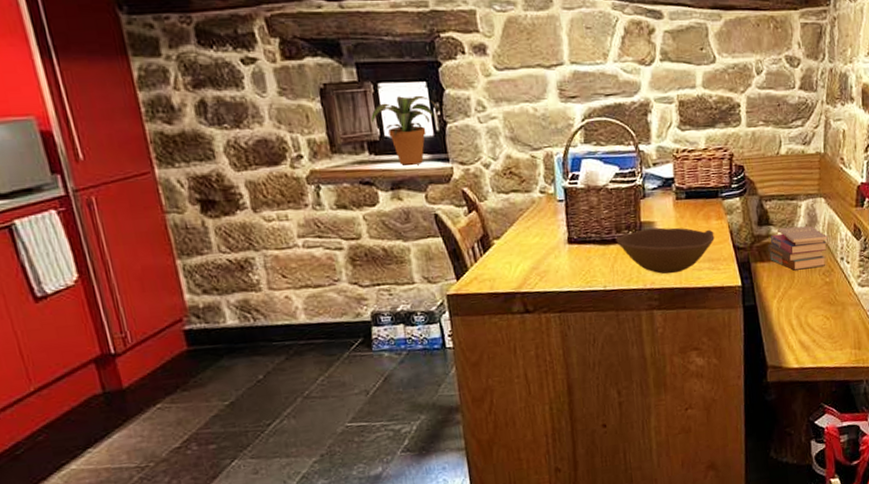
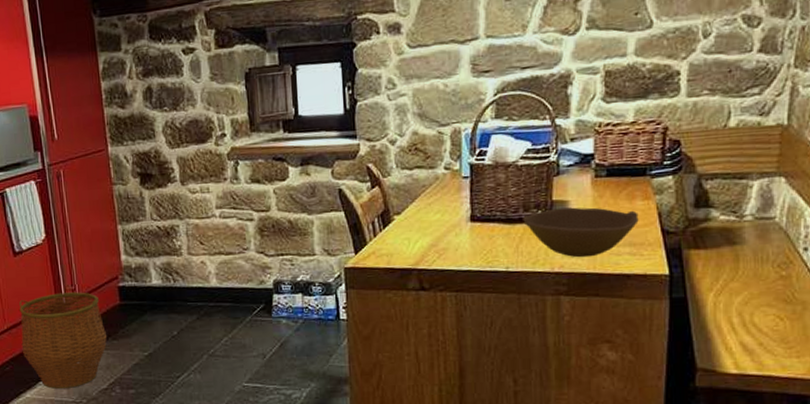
basket: none [48,339,175,455] -> present [19,292,108,389]
potted plant: present [371,95,440,165] -> none [288,75,351,142]
books: present [768,225,828,271] -> none [706,209,787,260]

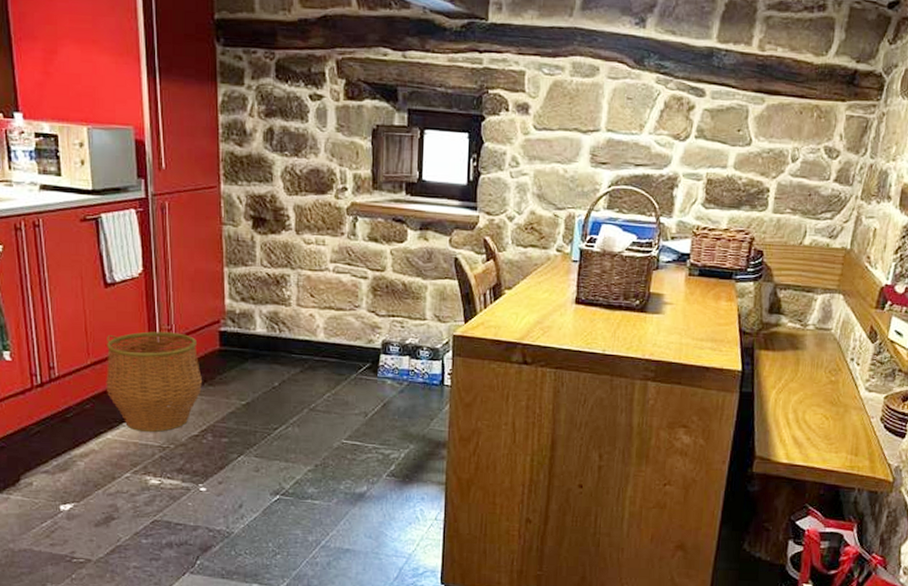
bowl: present [523,207,639,258] -> none [622,300,722,348]

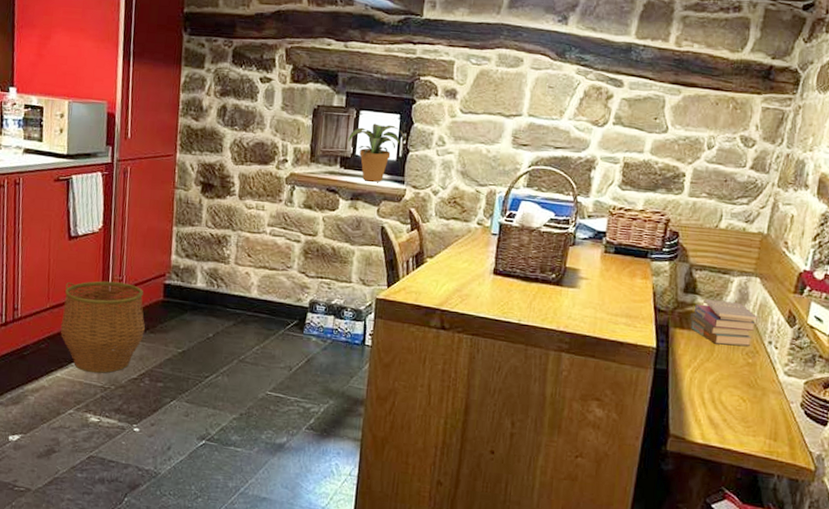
potted plant: none [413,144,476,209] -> present [348,123,406,182]
books: none [775,319,840,365] -> present [690,299,758,346]

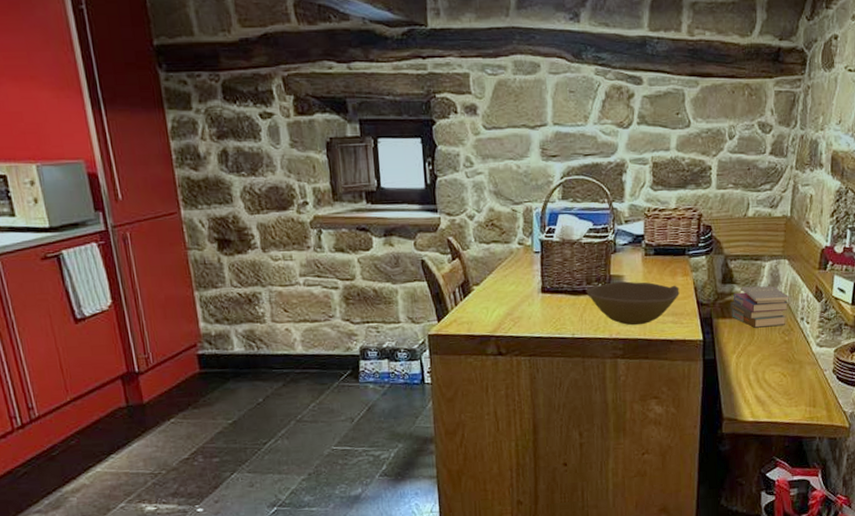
basket: present [60,281,146,373] -> none [83,360,187,461]
potted plant: present [348,123,406,182] -> none [370,150,431,214]
bowl: none [538,274,637,322] -> present [586,281,680,326]

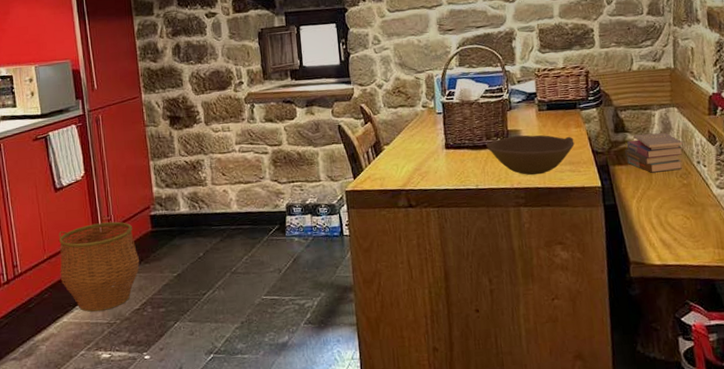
basket: none [83,360,187,461] -> present [59,221,140,312]

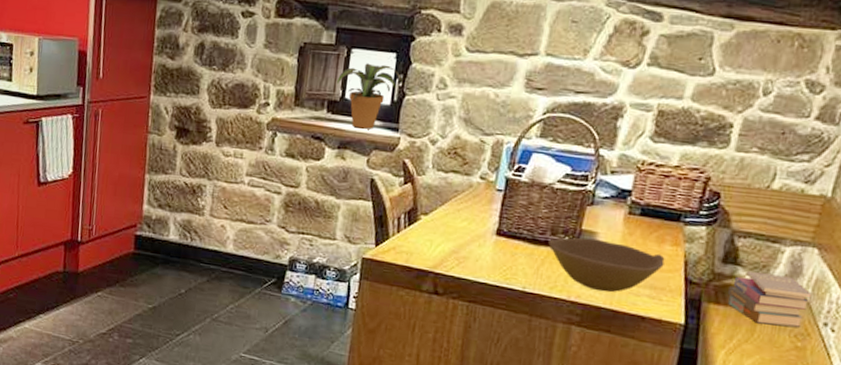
basket: present [59,221,140,312] -> none [28,230,116,327]
potted plant: none [294,34,345,88] -> present [337,63,402,129]

